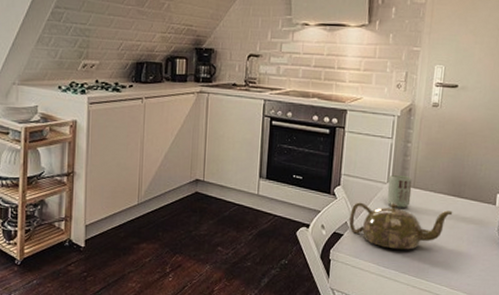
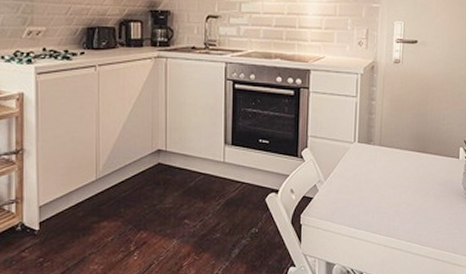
teapot: present [349,202,453,250] -> none [318,162,419,209]
cup: present [387,175,413,208] -> none [354,134,379,167]

